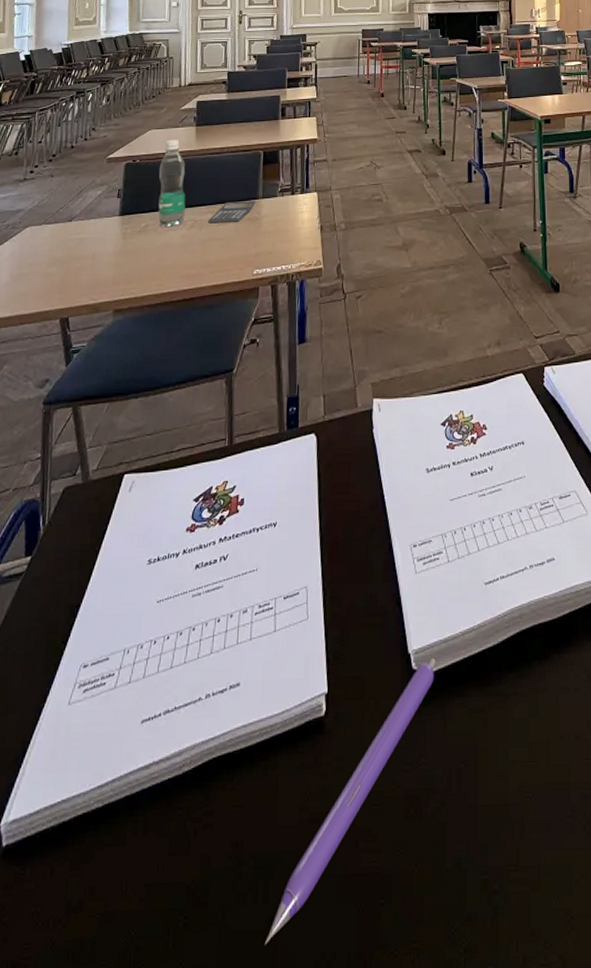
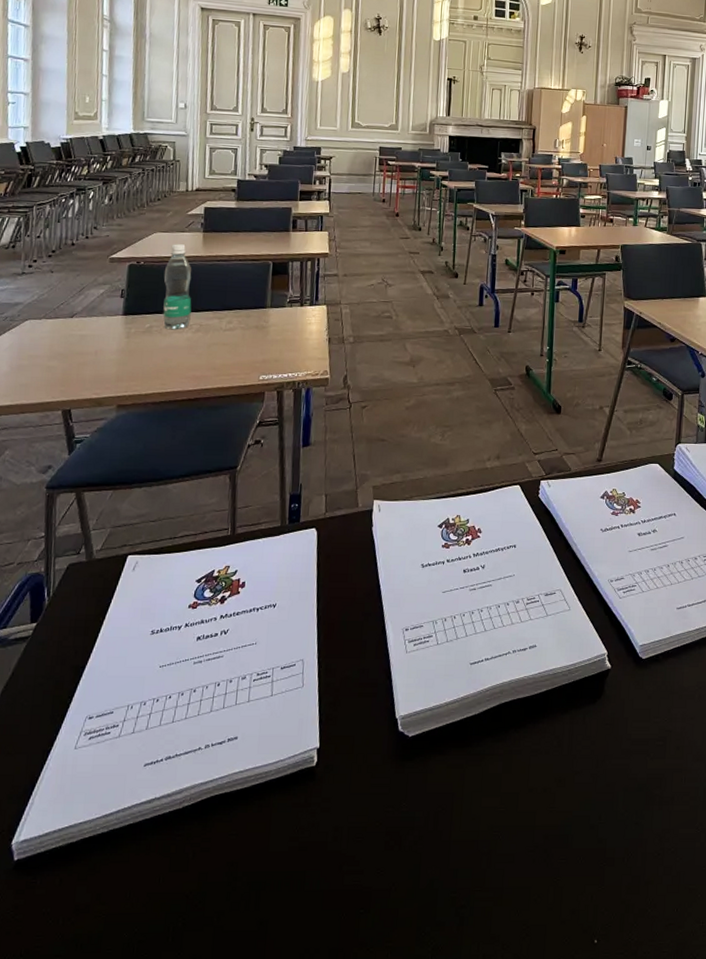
calculator: present [208,201,256,224] -> none [214,308,264,330]
pen: present [265,657,436,945] -> none [256,722,421,941]

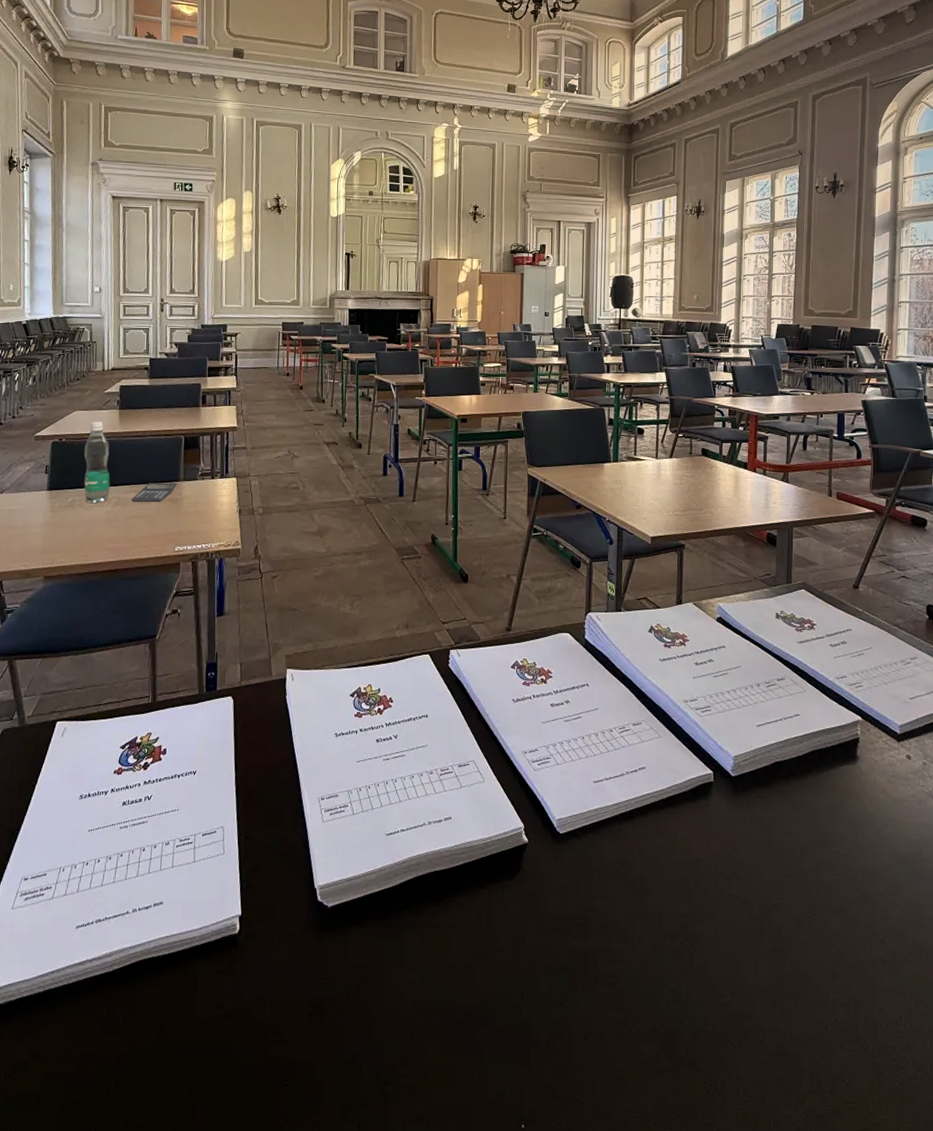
calculator: none [214,308,264,330] -> present [132,482,177,503]

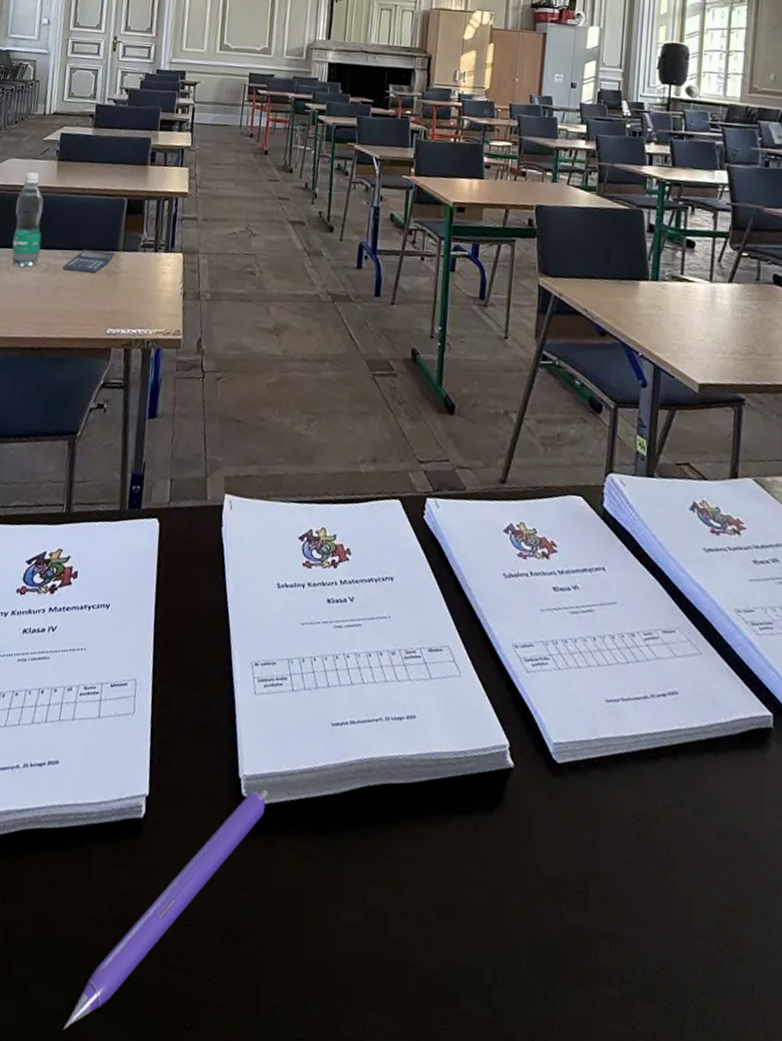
pen: none [185,893,339,1108] -> present [64,788,268,1030]

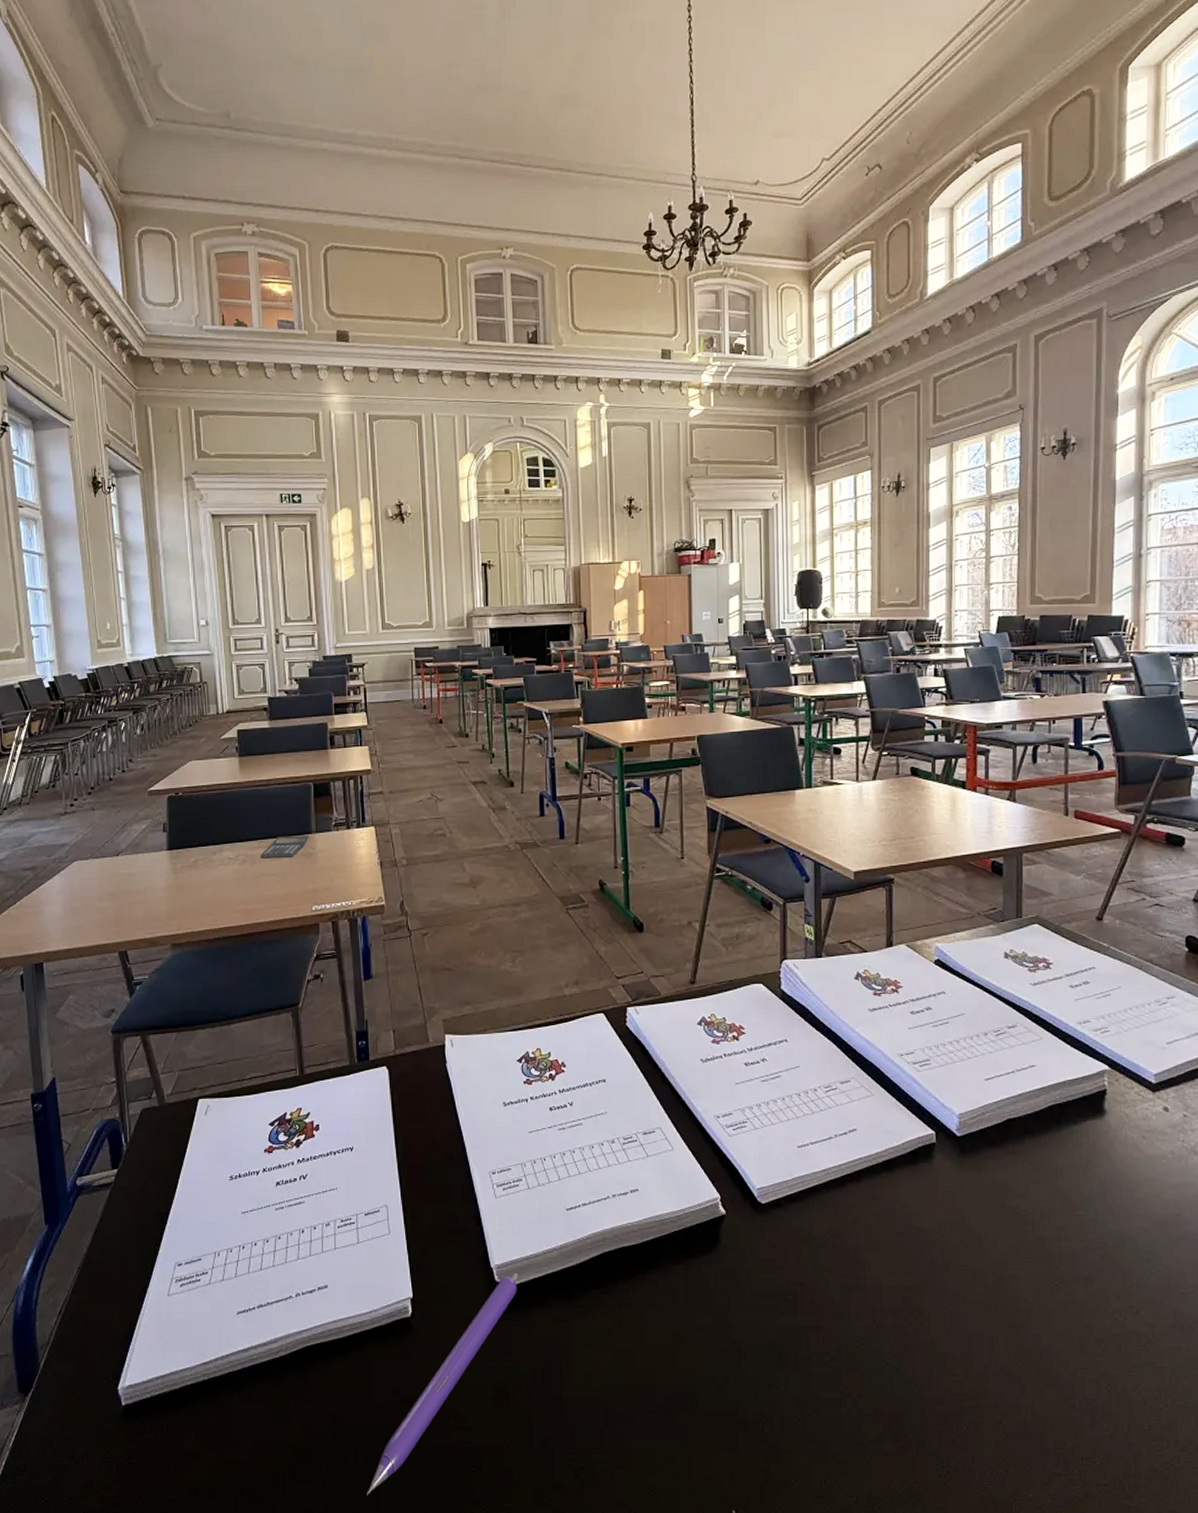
bottle: present [11,172,45,268] -> none [203,771,235,863]

